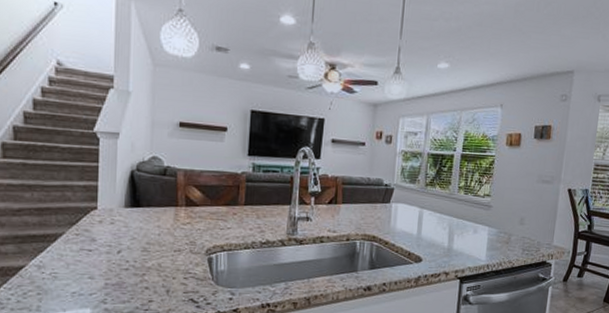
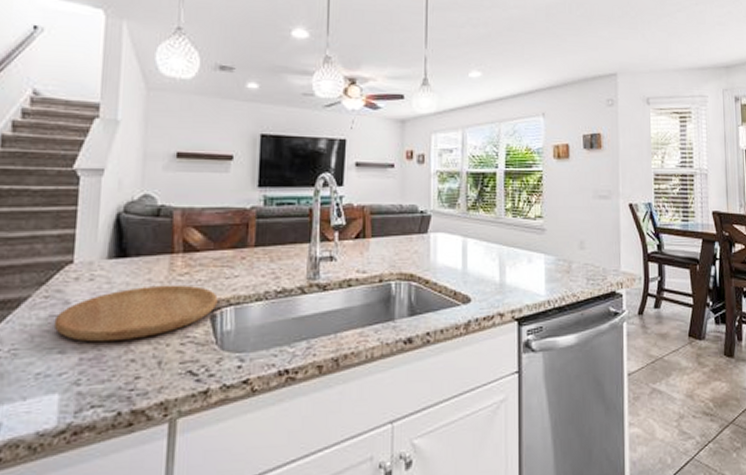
cutting board: none [84,231,214,273] -> present [53,285,218,343]

